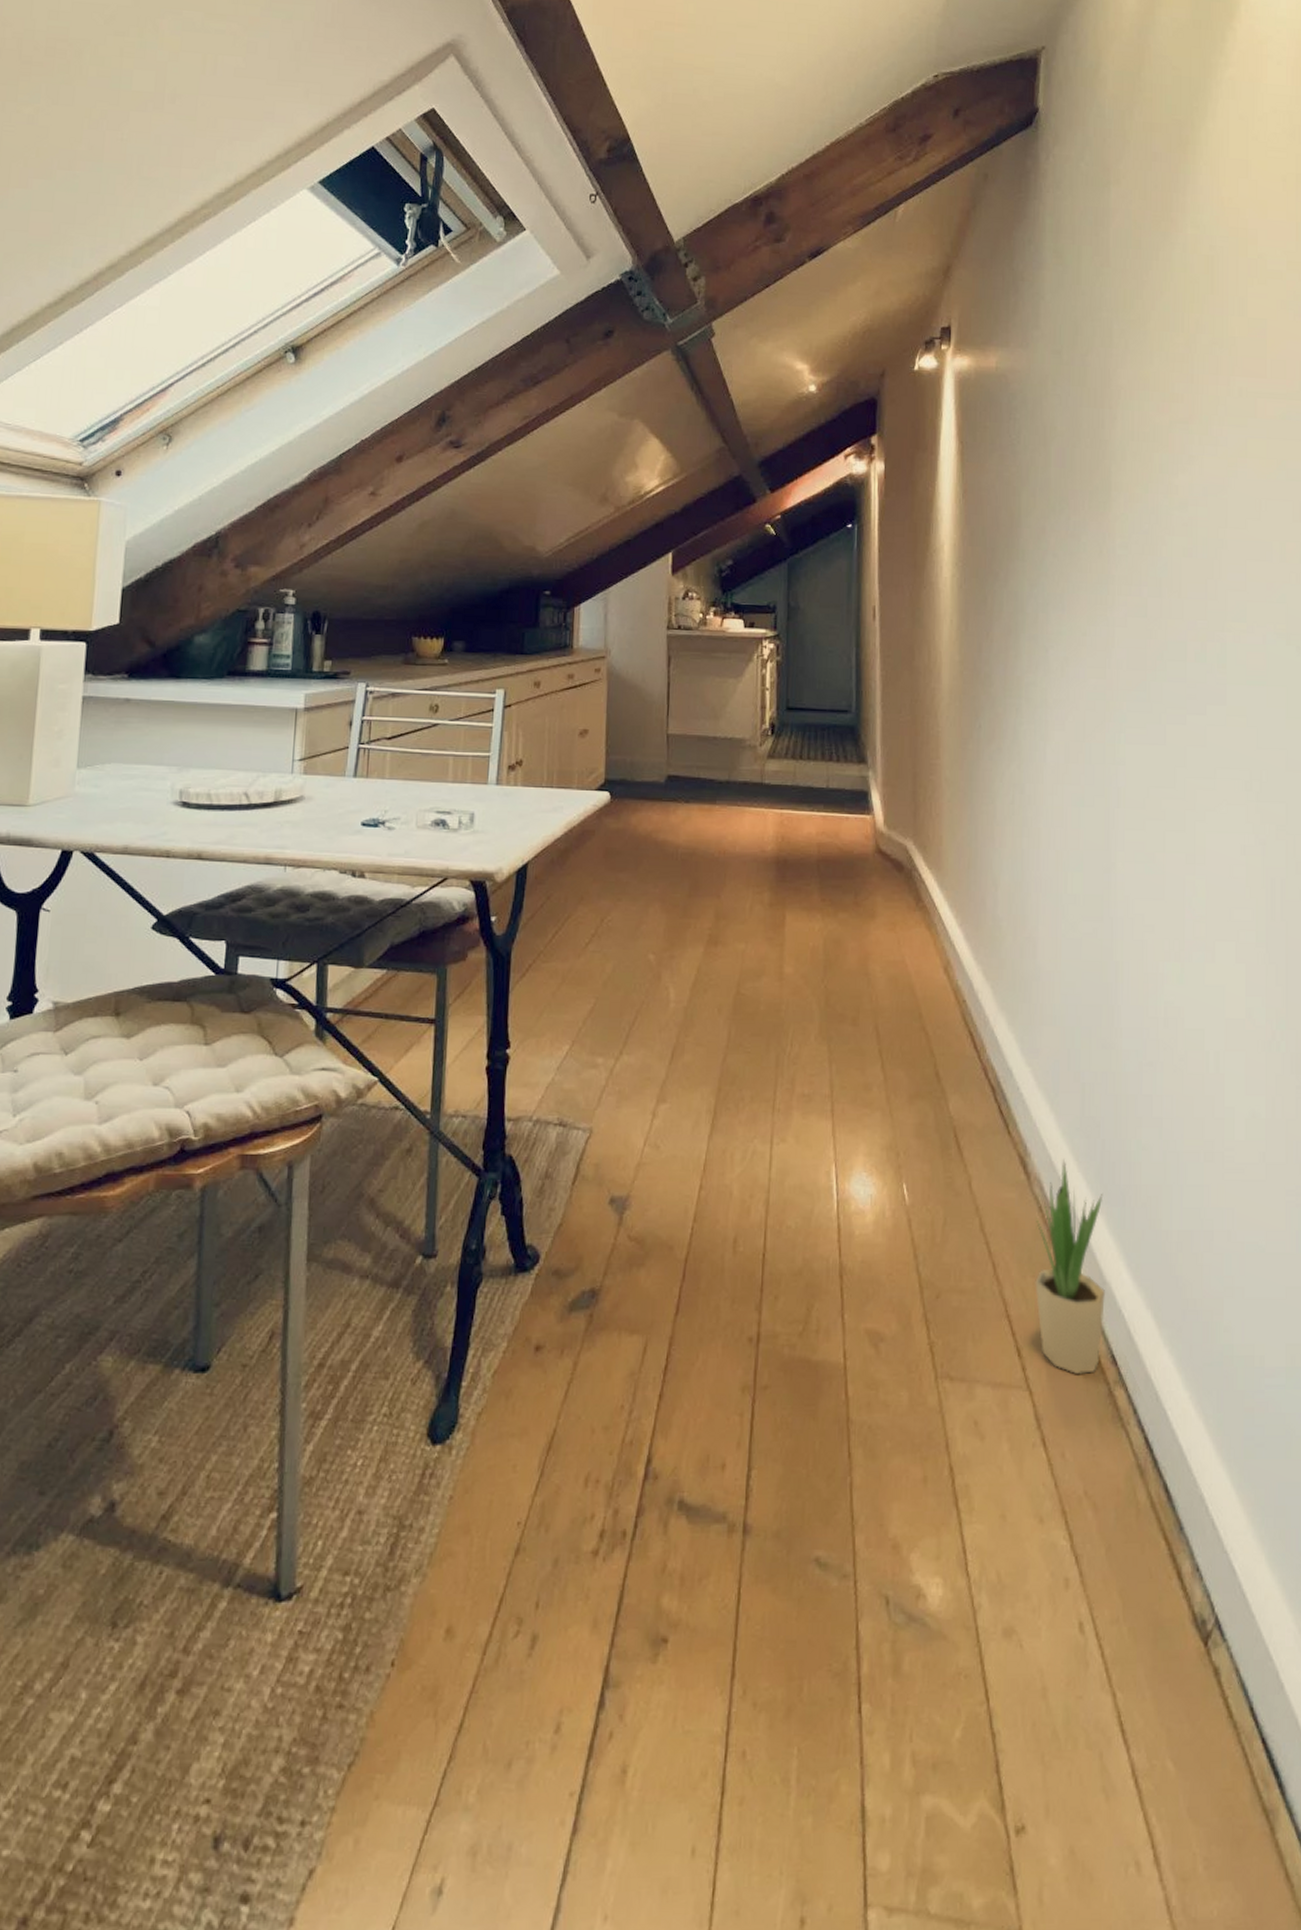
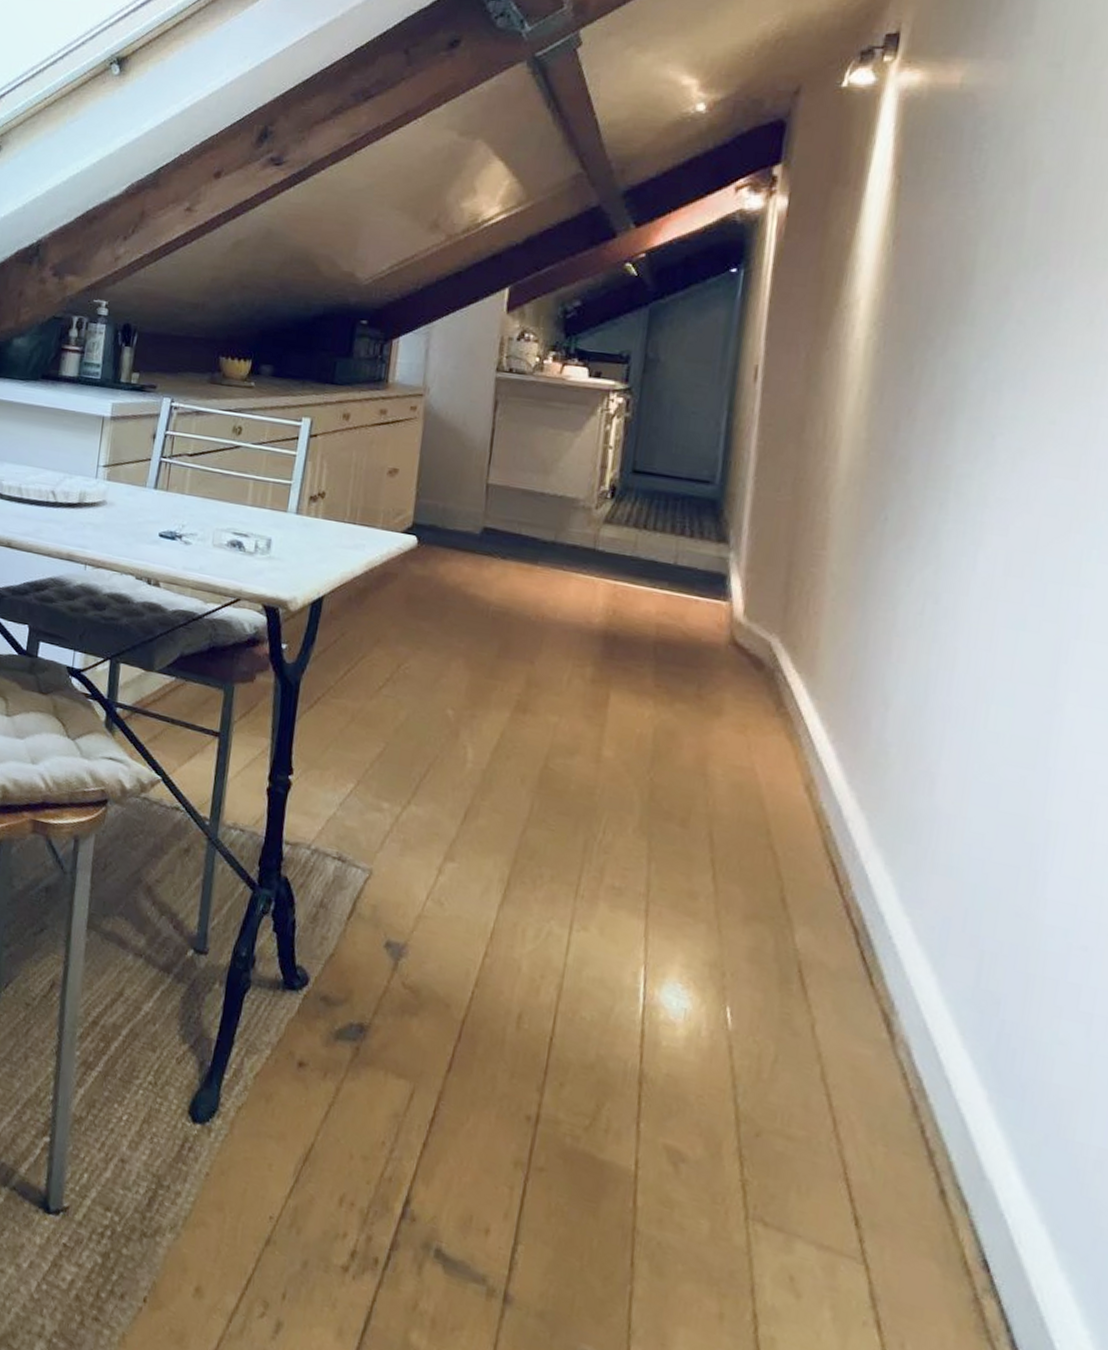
potted plant: present [1035,1158,1105,1374] -> none [886,1028,995,1272]

